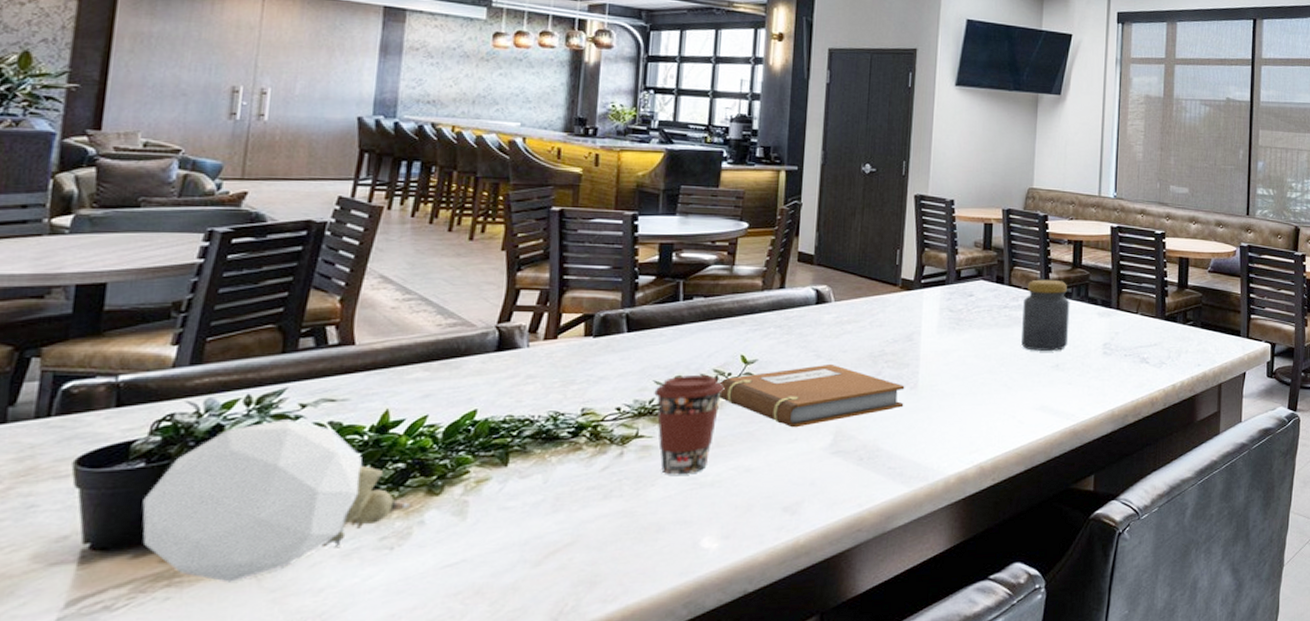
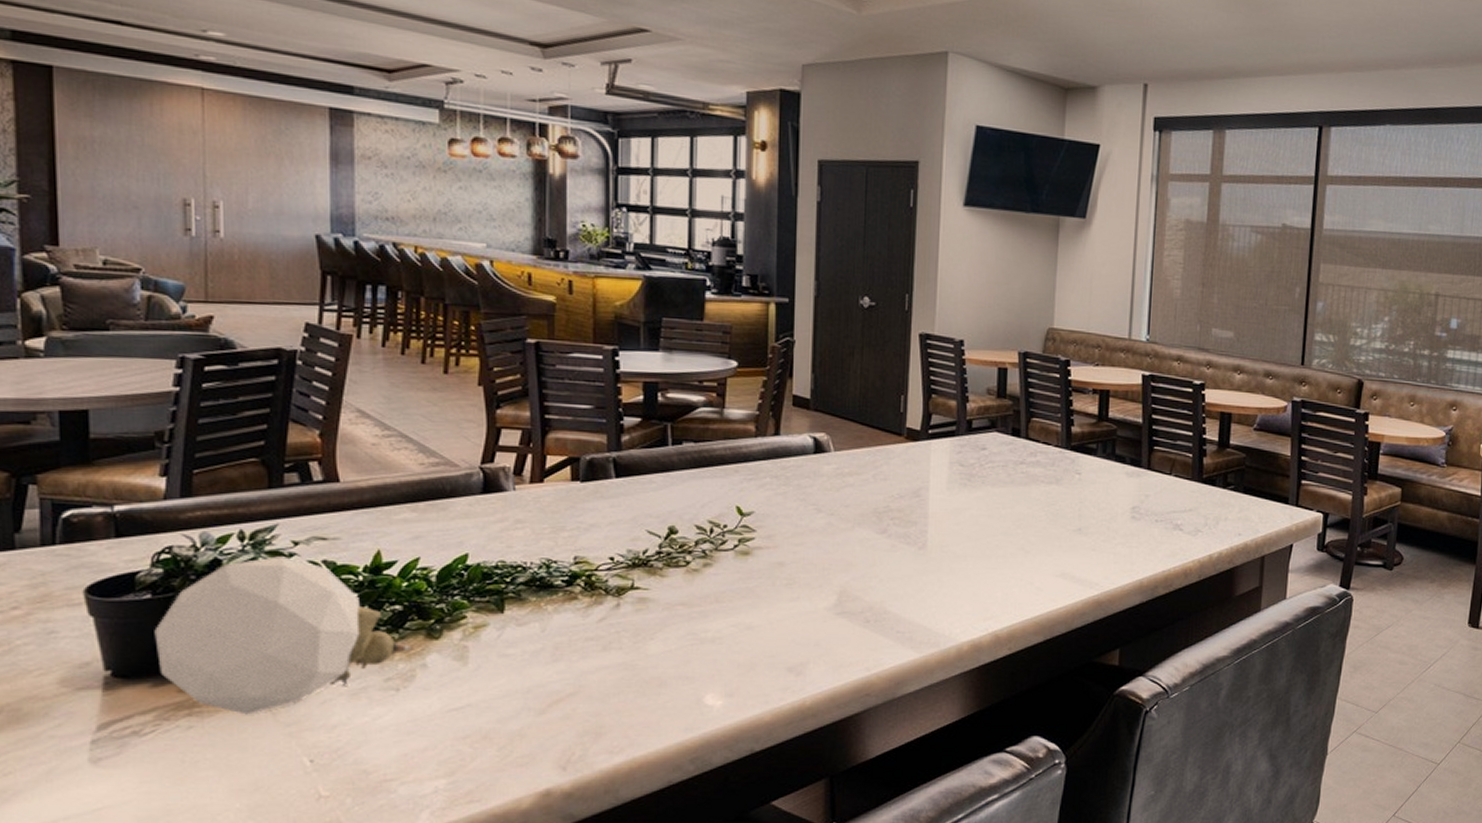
coffee cup: present [654,375,725,475] -> none [648,526,721,630]
notebook: present [719,363,905,428] -> none [716,518,913,586]
jar: present [1021,279,1070,351] -> none [1040,433,1095,513]

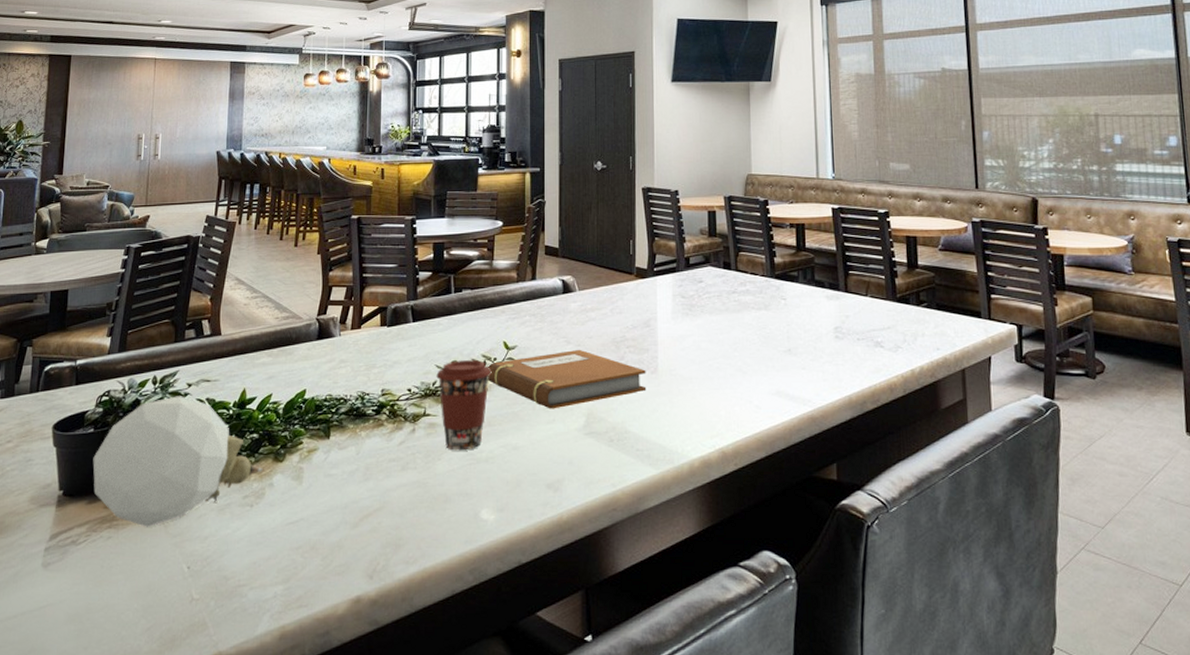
coffee cup: none [648,526,721,630] -> present [436,360,492,451]
notebook: none [716,518,913,586] -> present [488,349,647,409]

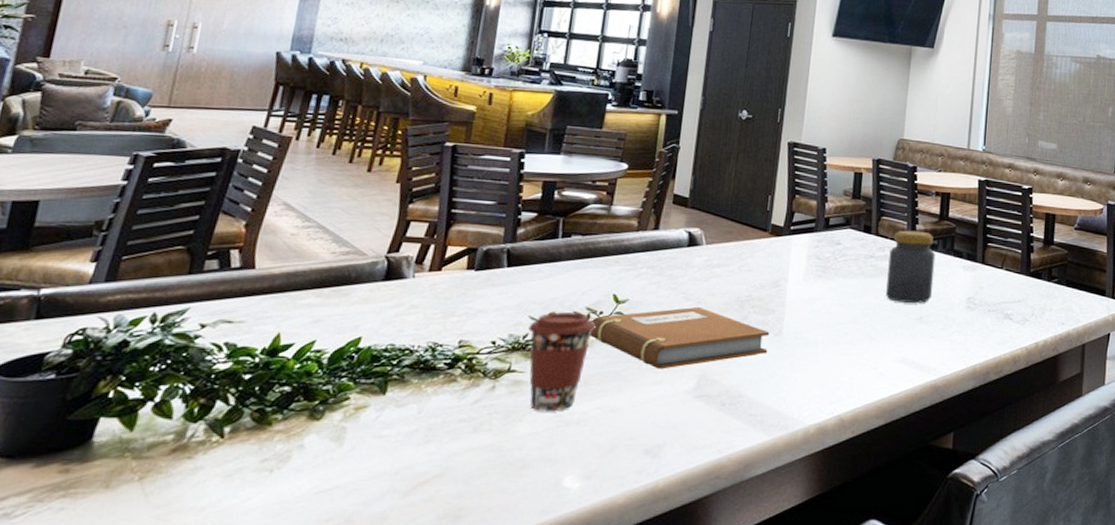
decorative egg: present [93,396,265,527] -> none [45,338,295,496]
jar: none [751,263,799,335] -> present [886,230,936,303]

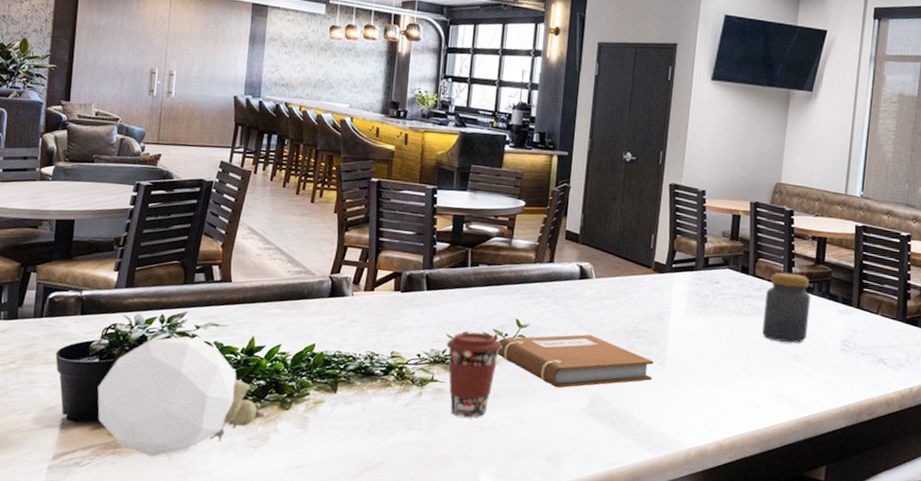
decorative egg: none [45,338,295,496] -> present [97,336,271,457]

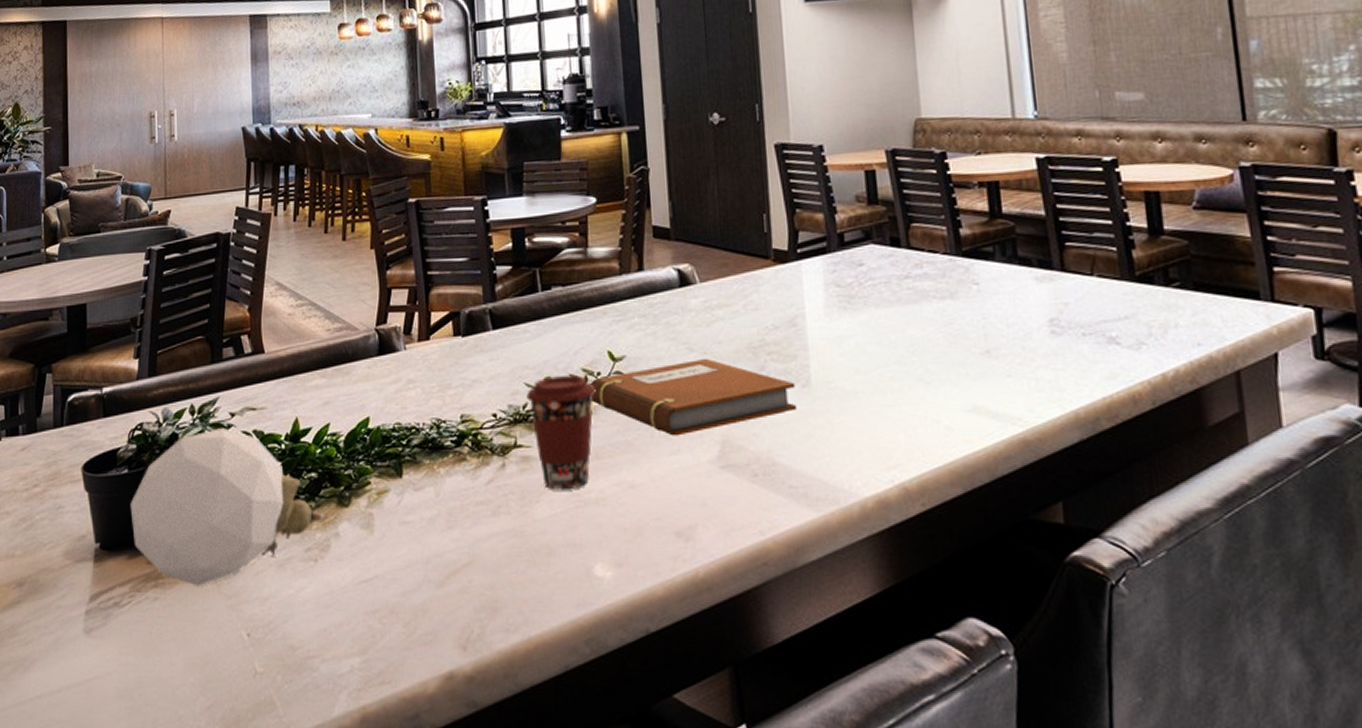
jar: present [762,272,811,343] -> none [930,236,999,333]

